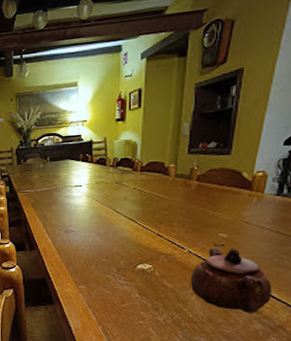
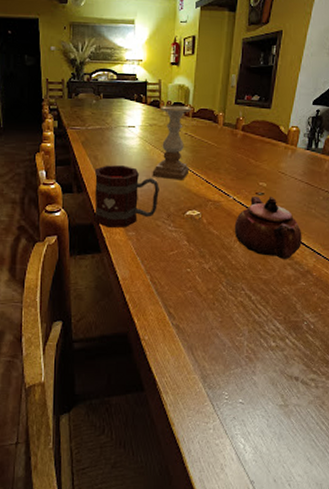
mug: none [44,223,108,282] -> present [94,165,159,229]
candle holder: none [100,160,140,235] -> present [152,105,192,180]

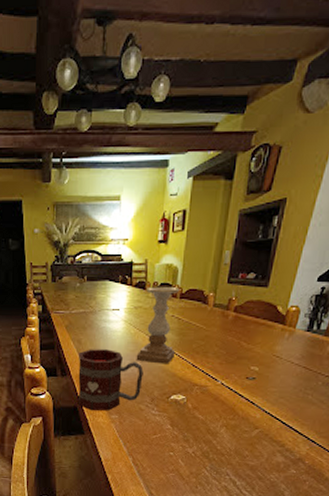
teapot: present [234,196,302,259] -> none [220,380,296,446]

